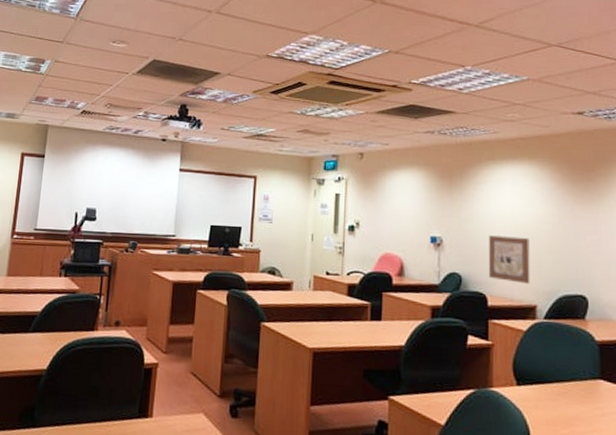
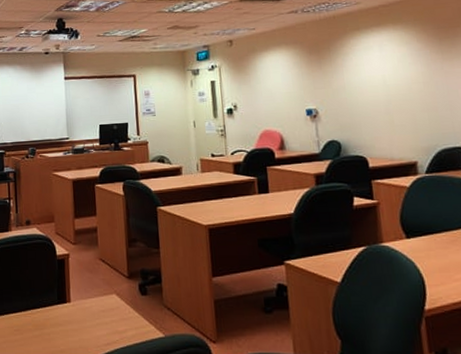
wall art: present [488,235,530,284] -> none [362,99,408,143]

